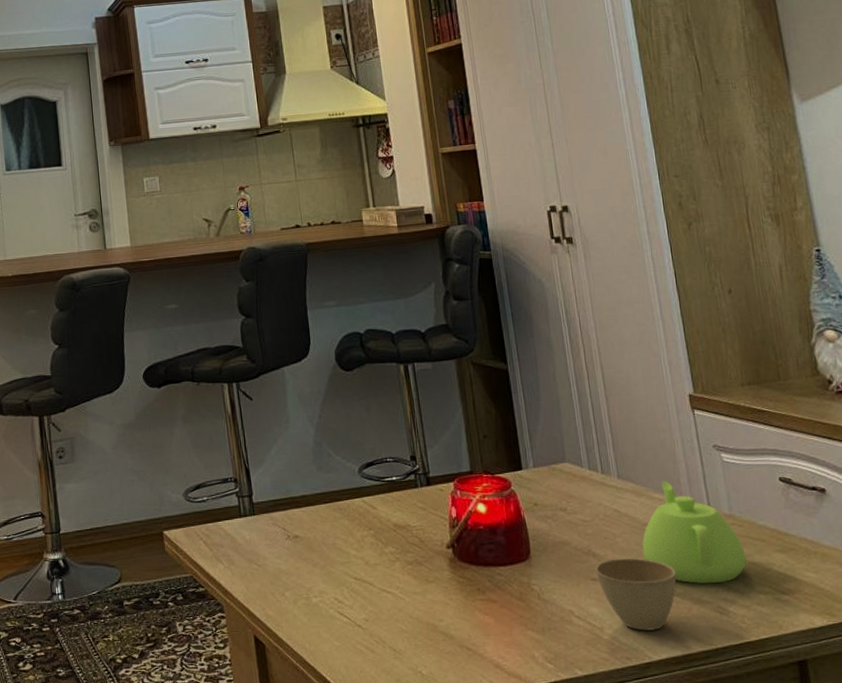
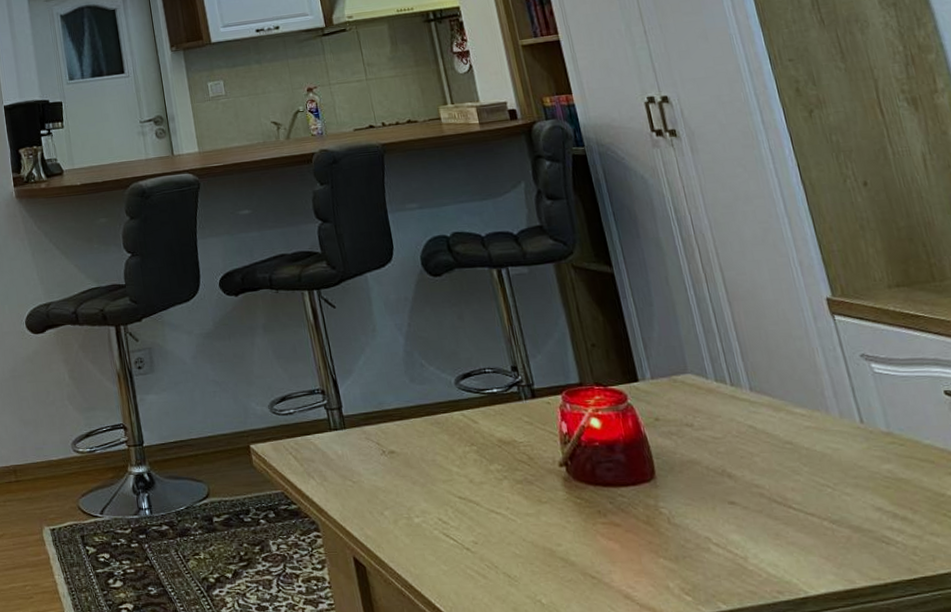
cup: present [595,557,677,631] -> none [732,479,830,562]
teapot: present [642,481,747,584] -> none [785,394,914,511]

